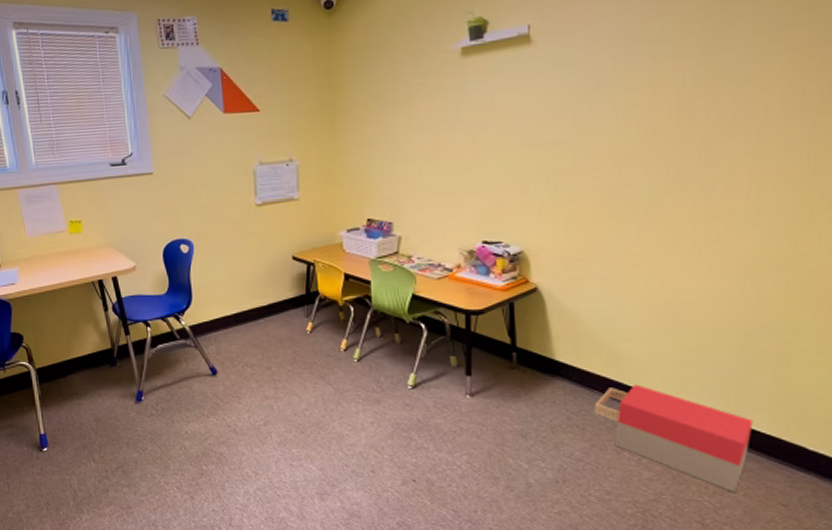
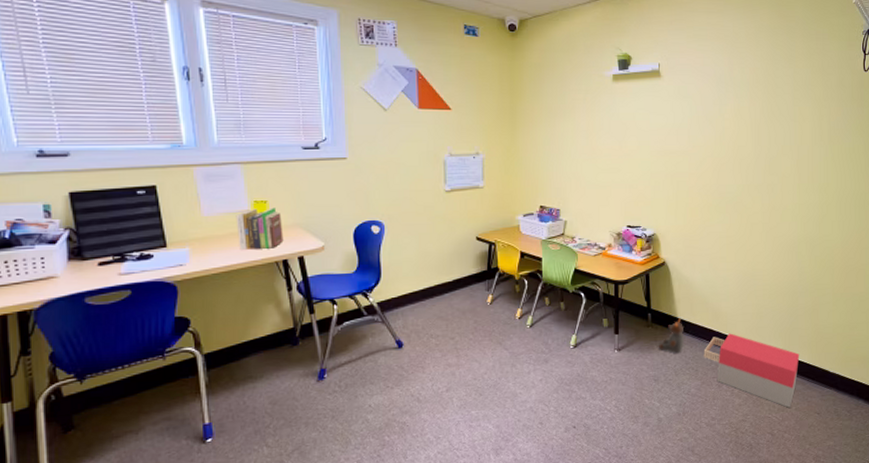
books: none [55,227,98,271] -> present [235,207,284,251]
teddy bear: none [528,360,566,404] -> present [659,318,685,353]

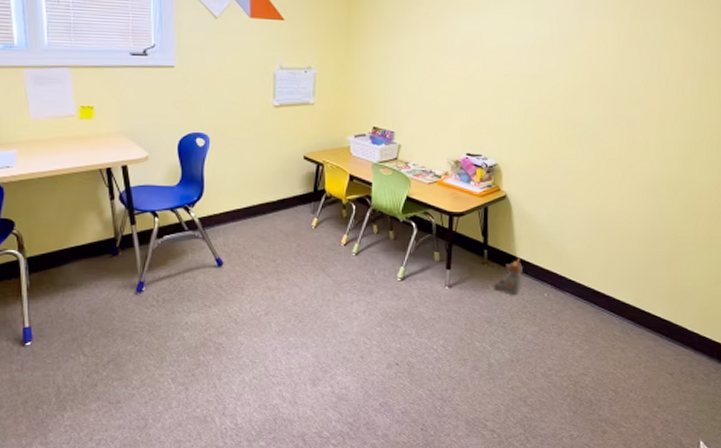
books: present [235,207,284,251] -> none [62,113,108,156]
toy box: present [703,333,800,409] -> none [543,278,653,366]

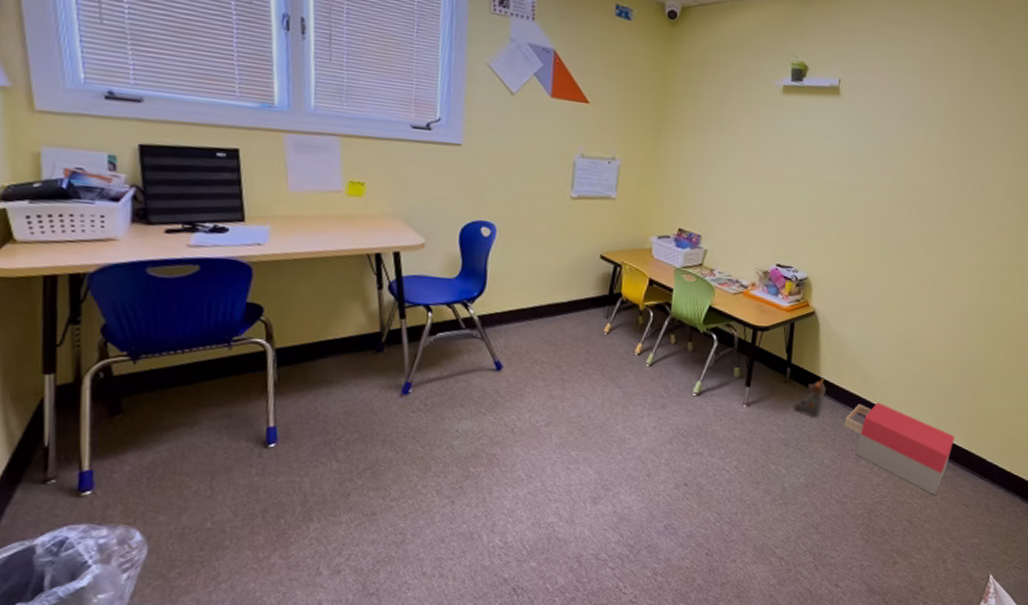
toy box: none [543,278,653,366] -> present [844,402,955,496]

